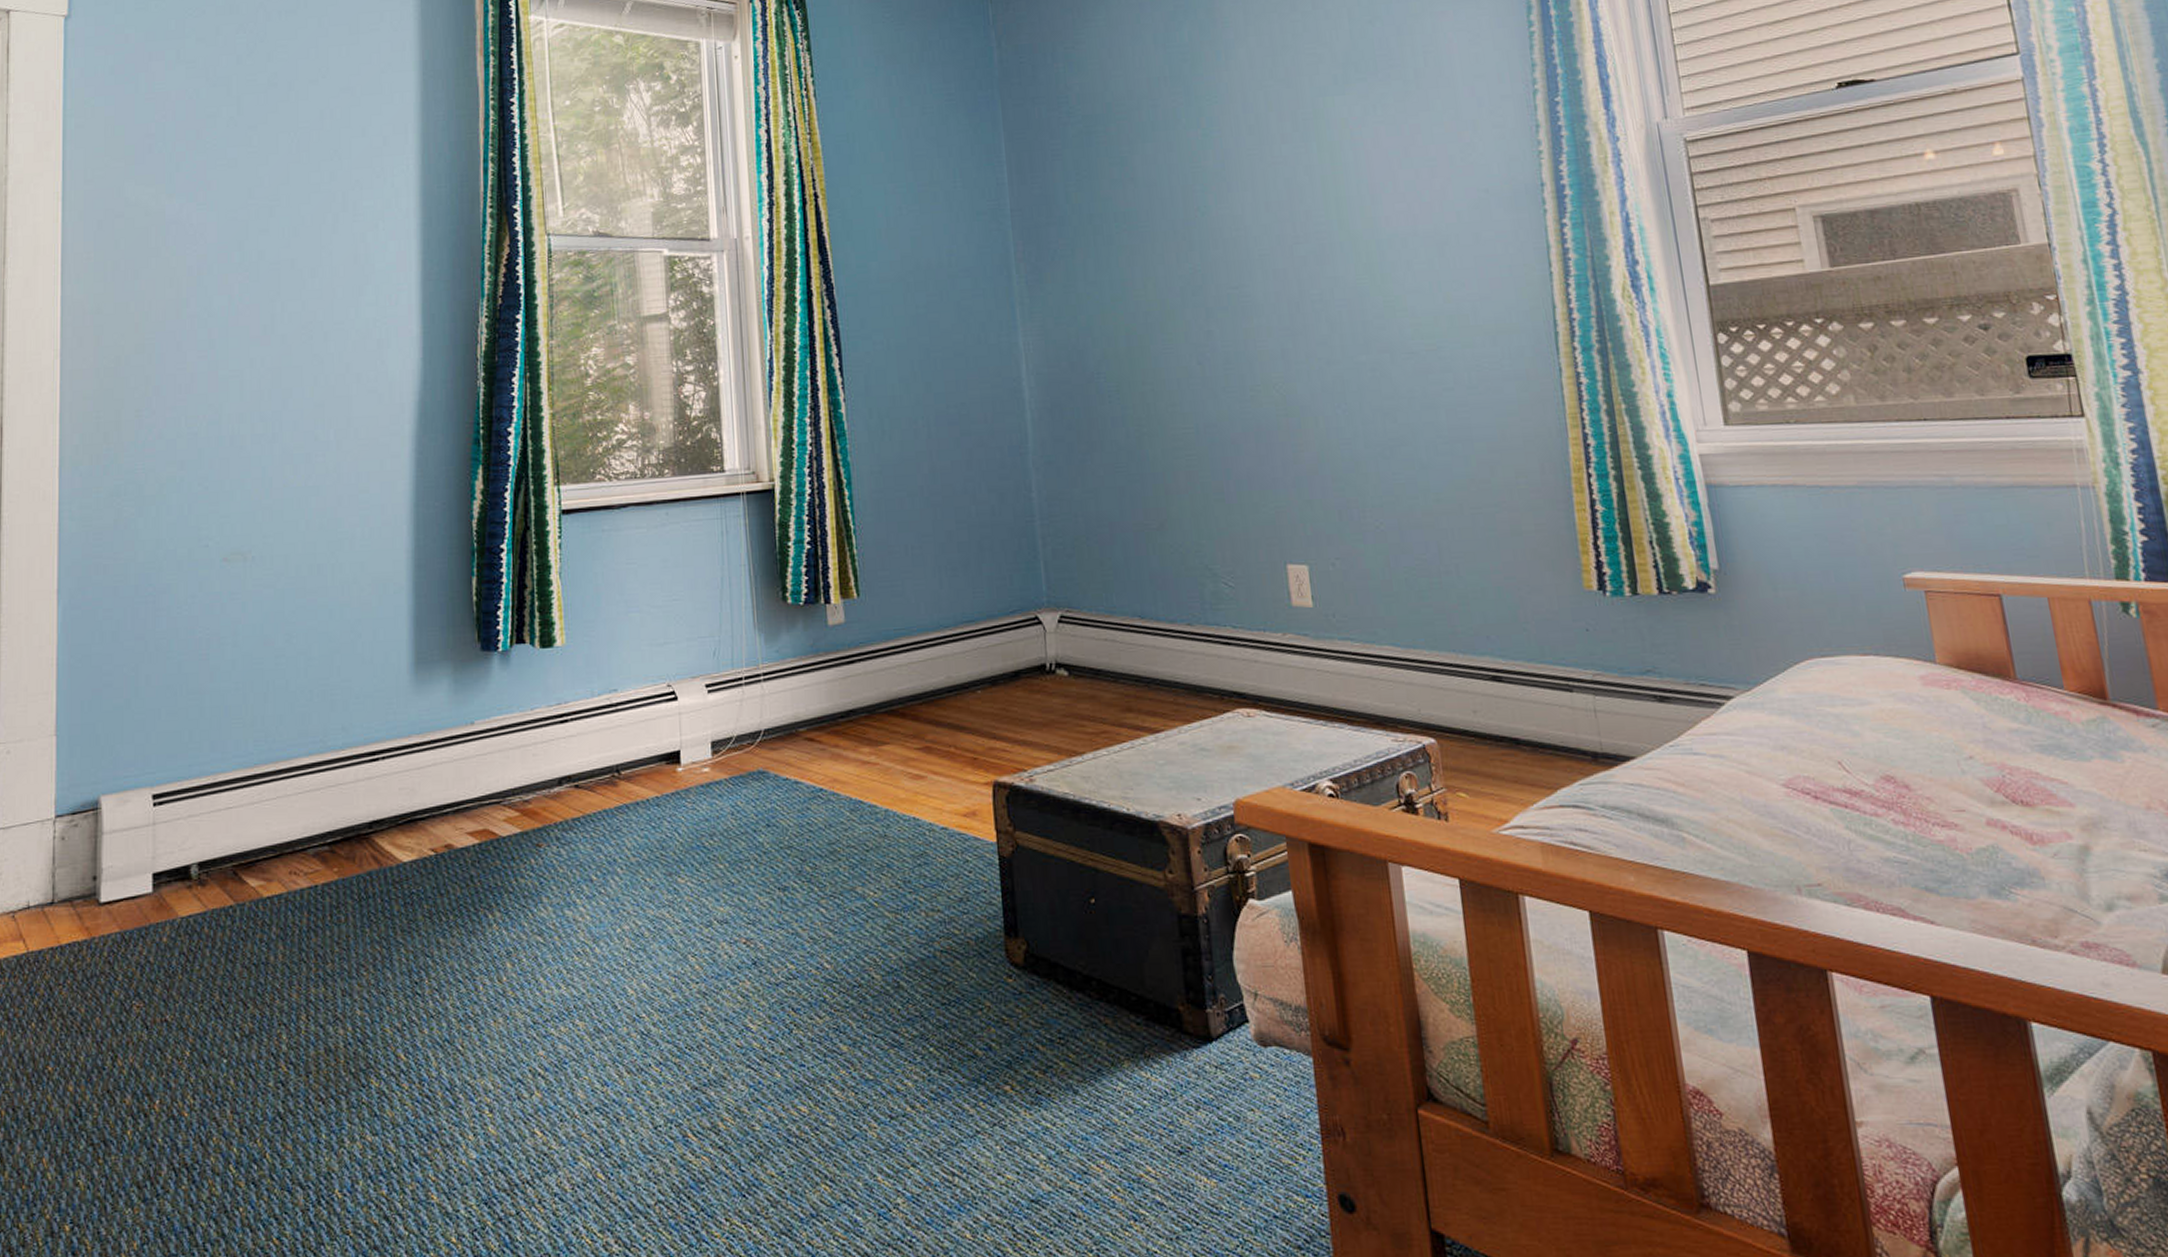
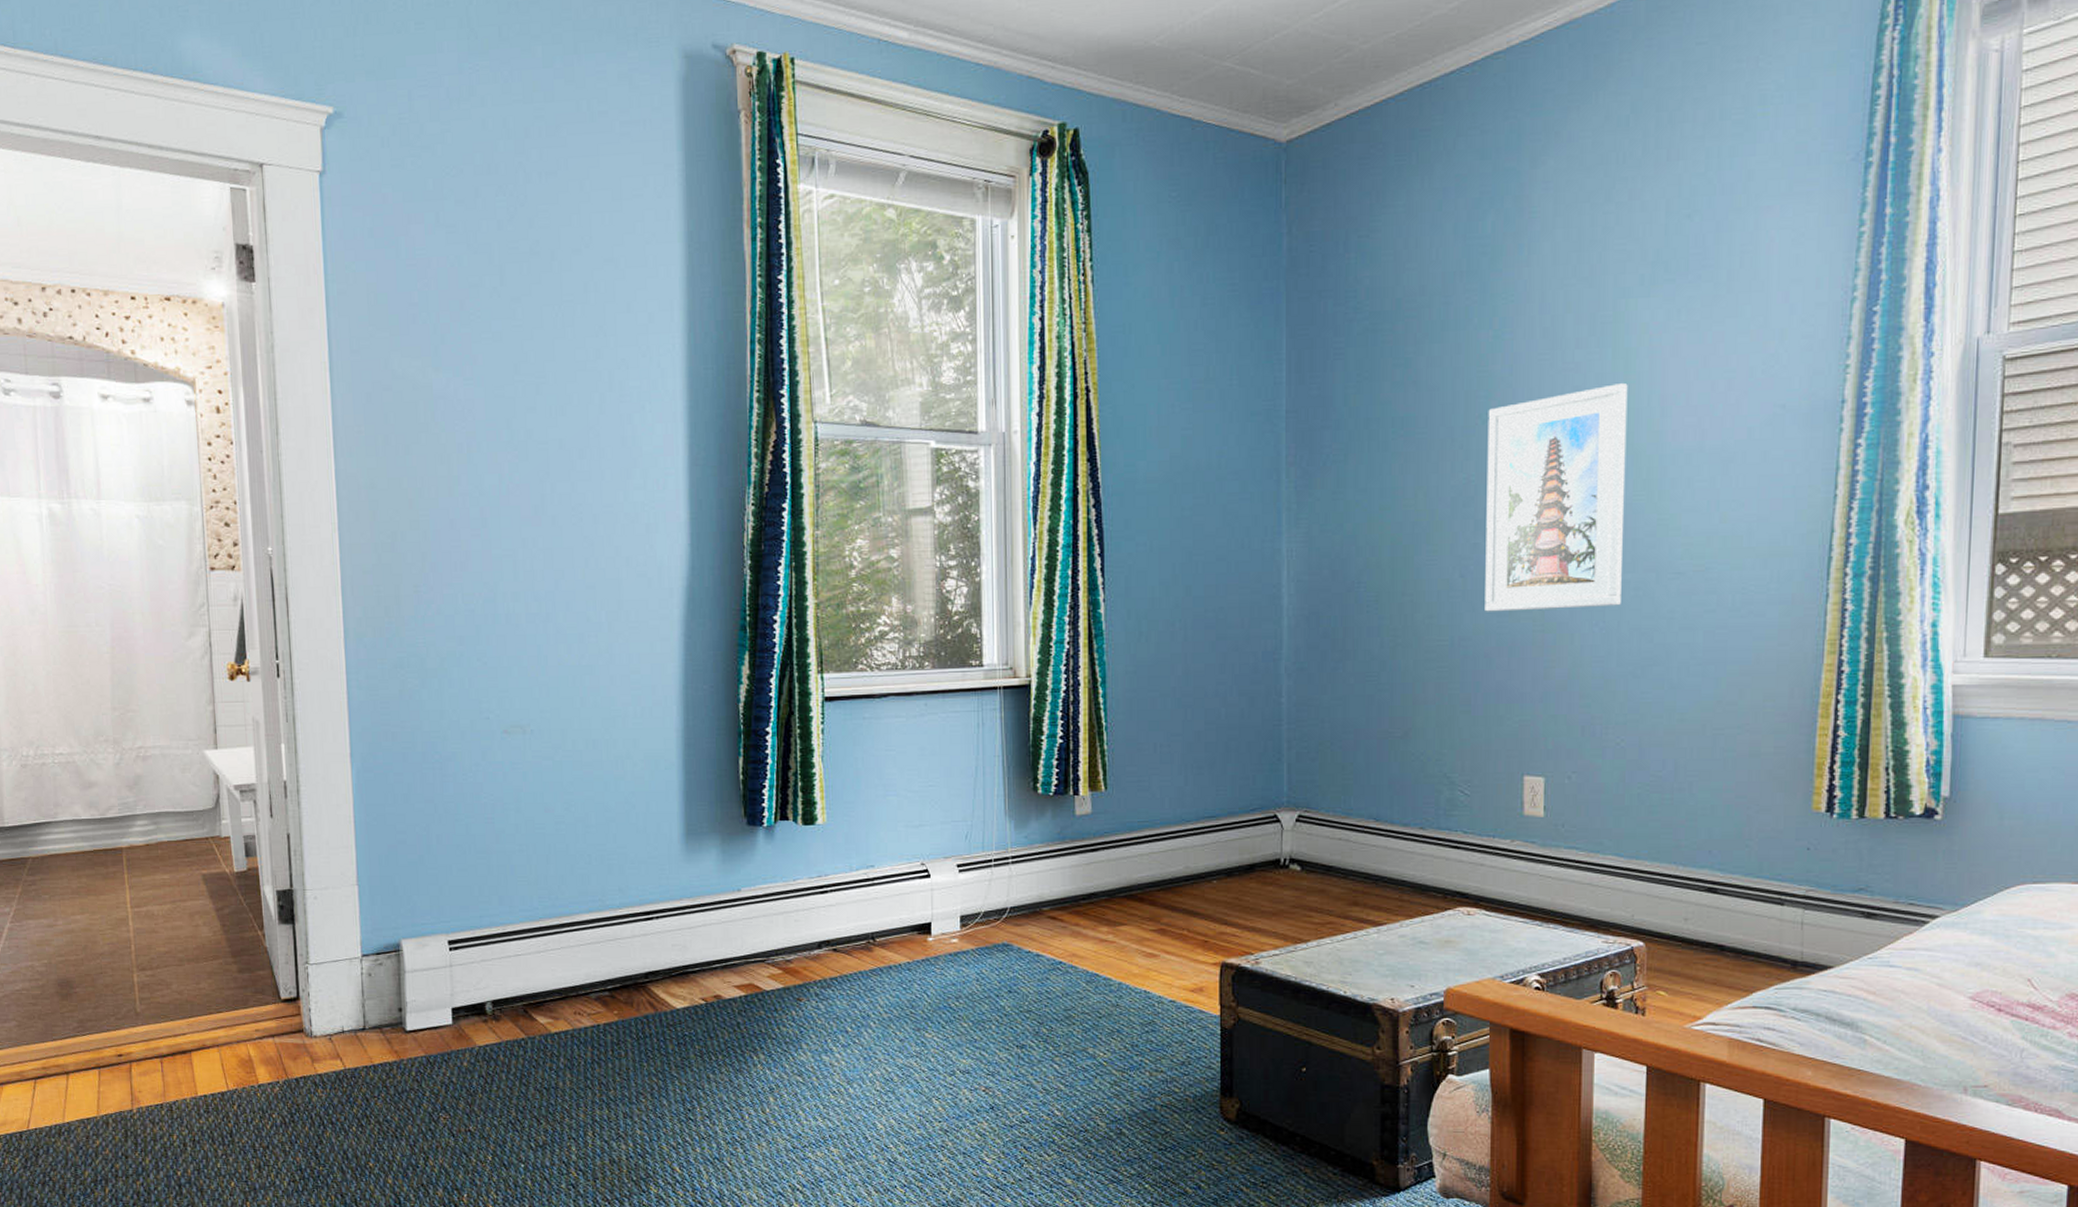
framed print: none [1206,174,1360,398] -> present [1485,383,1628,612]

